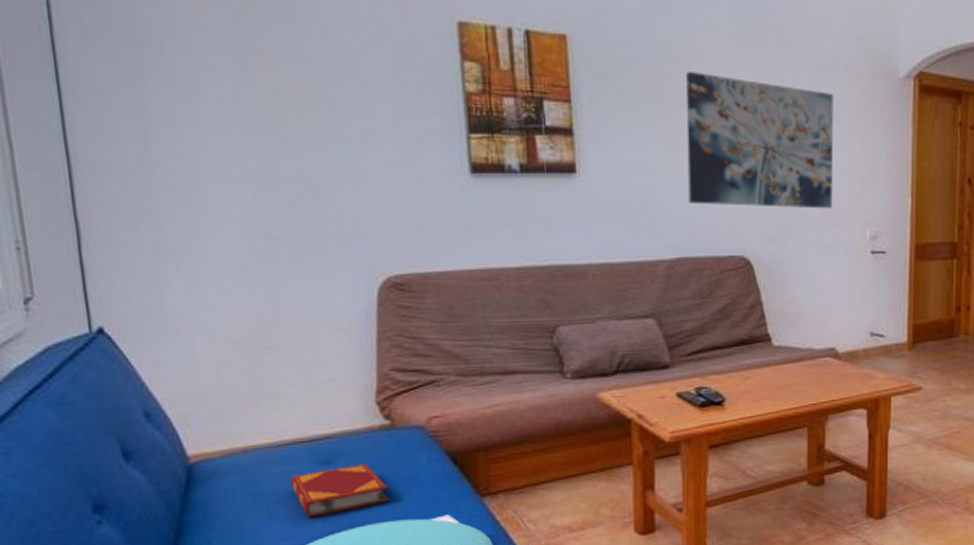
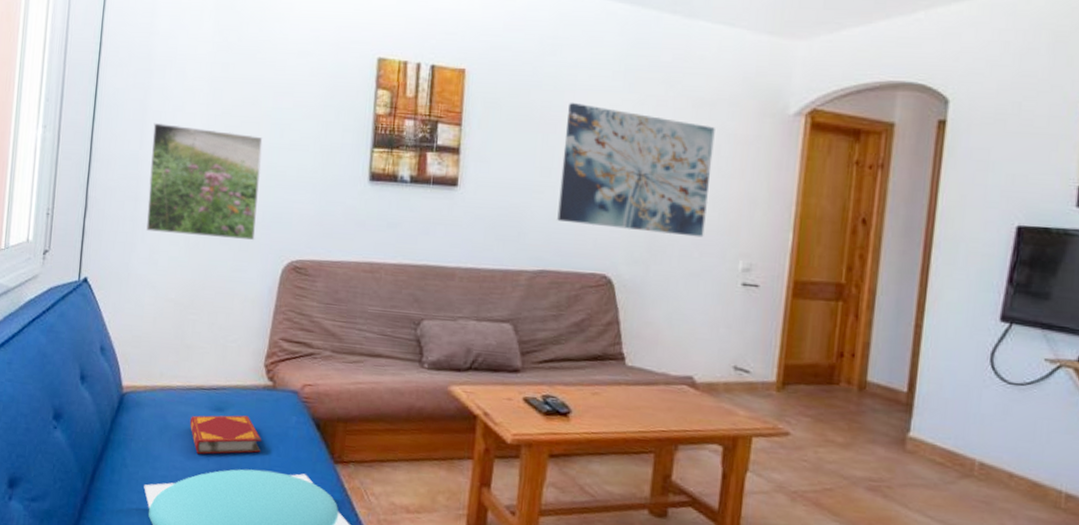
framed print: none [159,113,336,258] -> present [146,122,263,241]

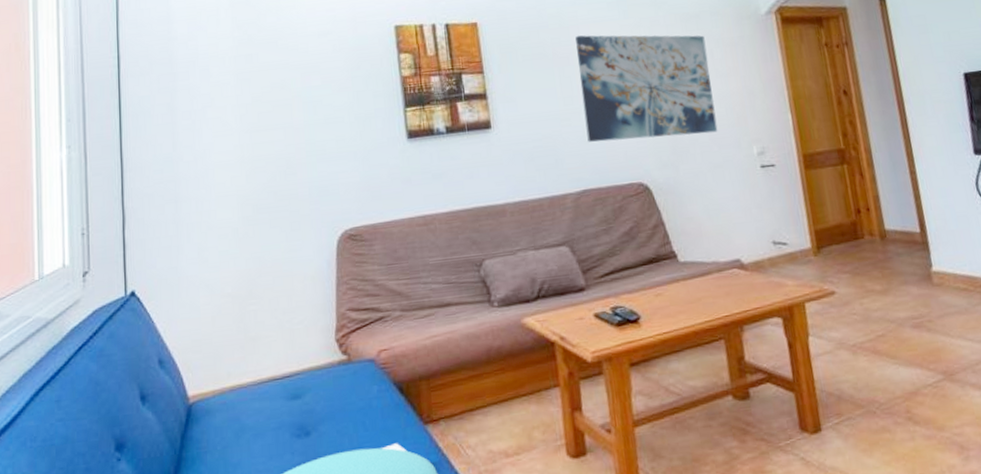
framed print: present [146,122,263,241] -> none [184,117,305,230]
hardback book: present [189,415,262,454] -> none [266,397,347,449]

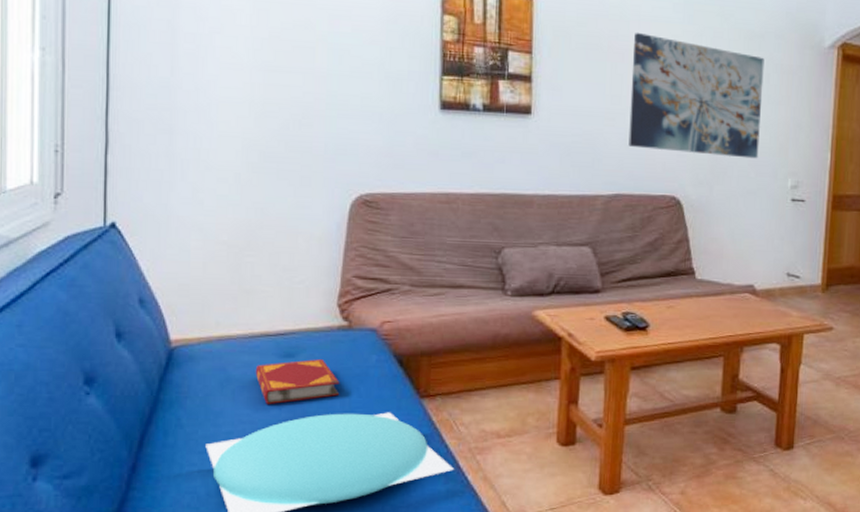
hardback book: none [266,397,347,449] -> present [255,359,340,404]

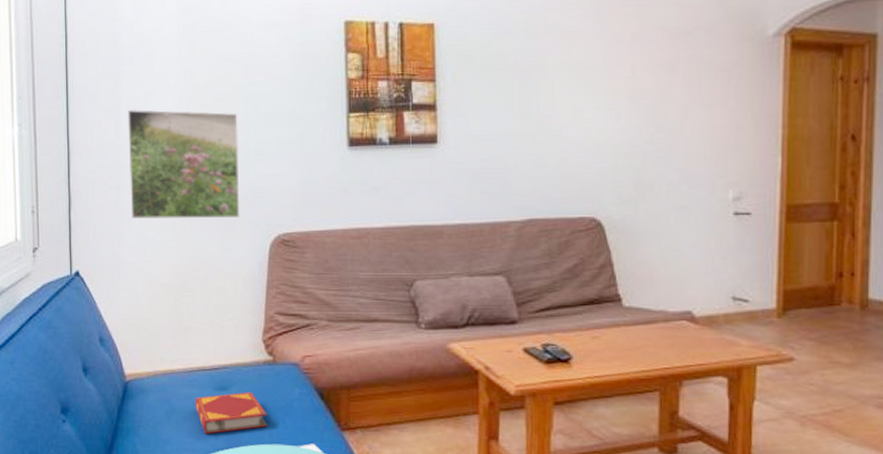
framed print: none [185,46,320,175] -> present [127,109,240,219]
wall art: present [628,32,764,159] -> none [541,46,693,171]

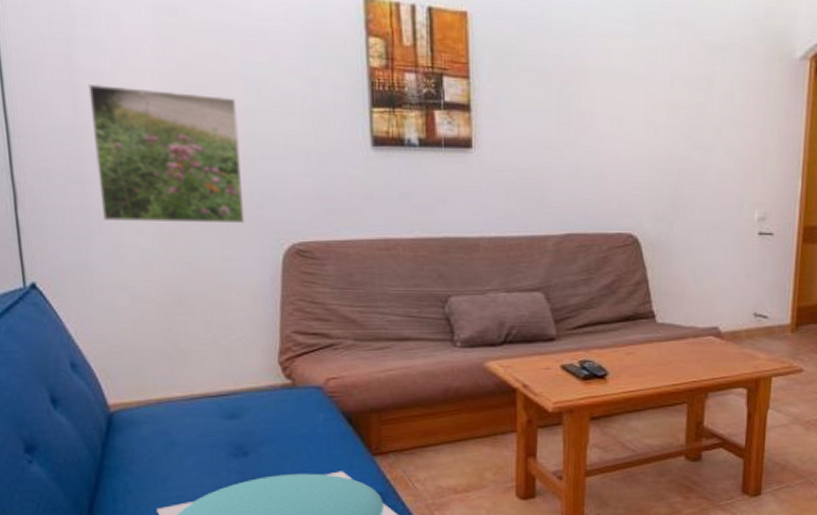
hardback book: present [194,392,268,434] -> none [199,420,289,467]

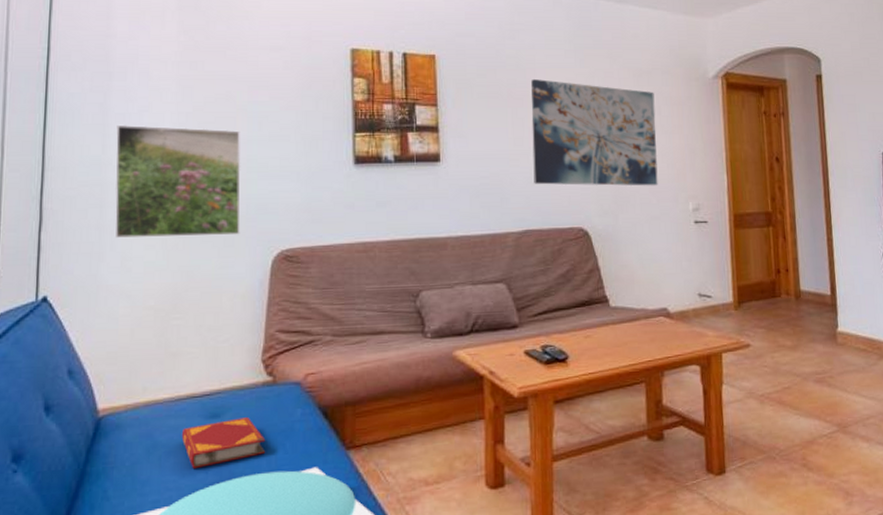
hardback book: none [199,420,289,467] -> present [181,417,266,468]
wall art: none [580,49,728,189] -> present [531,78,658,186]

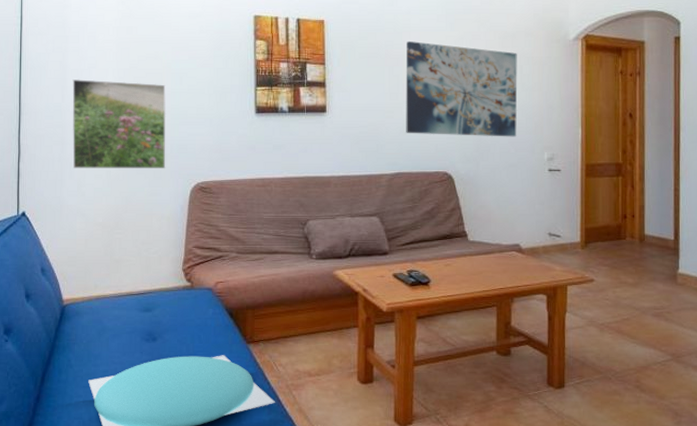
hardback book: present [181,417,266,468] -> none [123,313,186,349]

